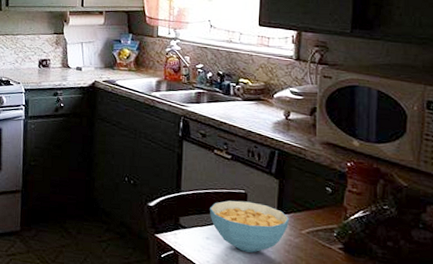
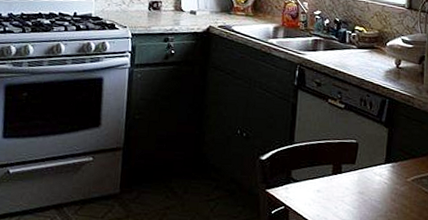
cereal bowl: present [210,200,290,253] -> none [322,151,397,203]

